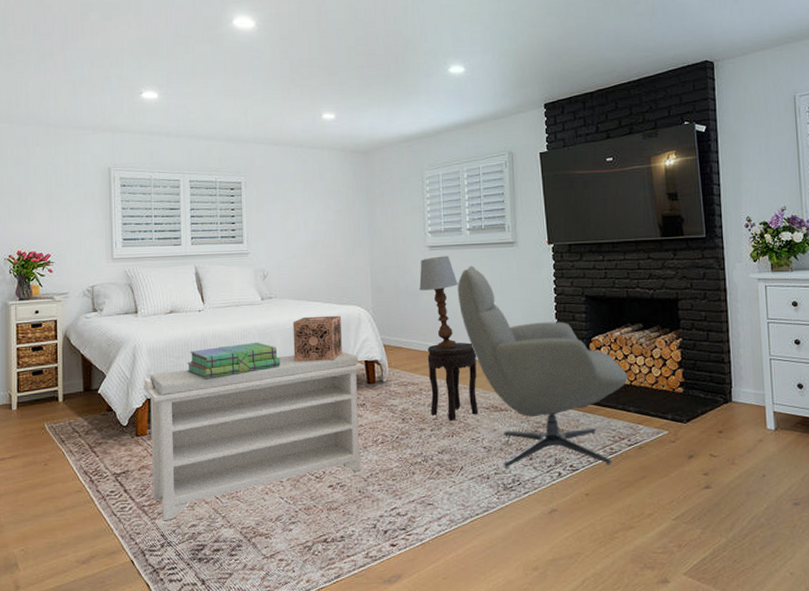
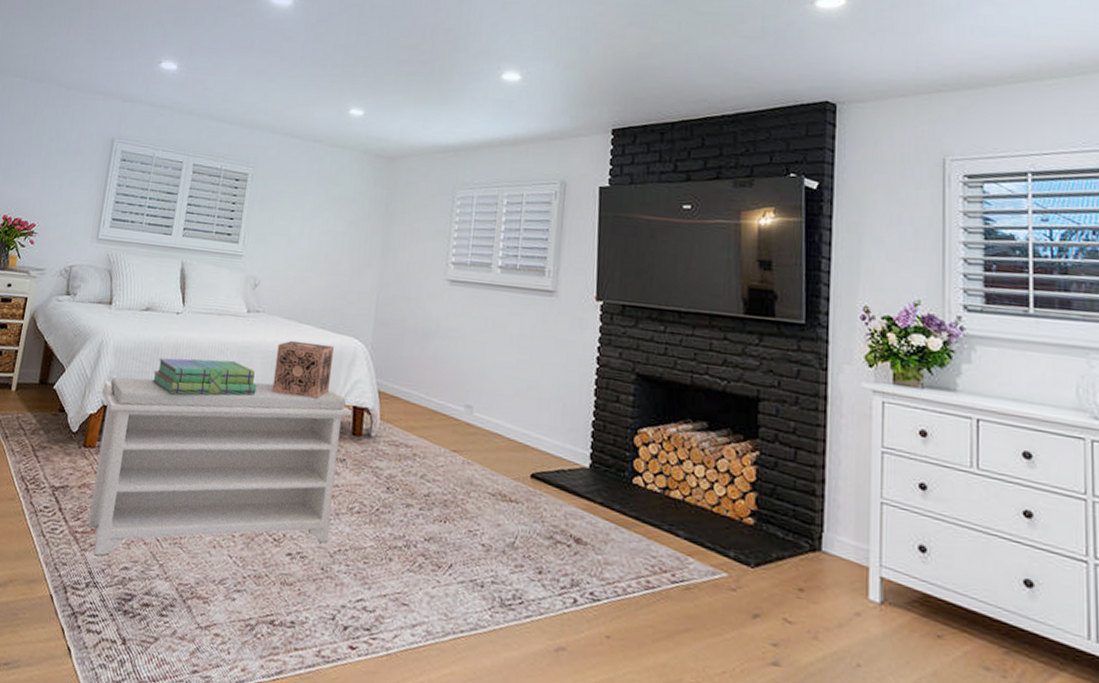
table lamp: present [419,256,458,349] -> none [431,293,479,410]
side table: present [427,342,478,421] -> none [422,401,488,503]
chair: present [457,265,628,468] -> none [475,311,680,604]

